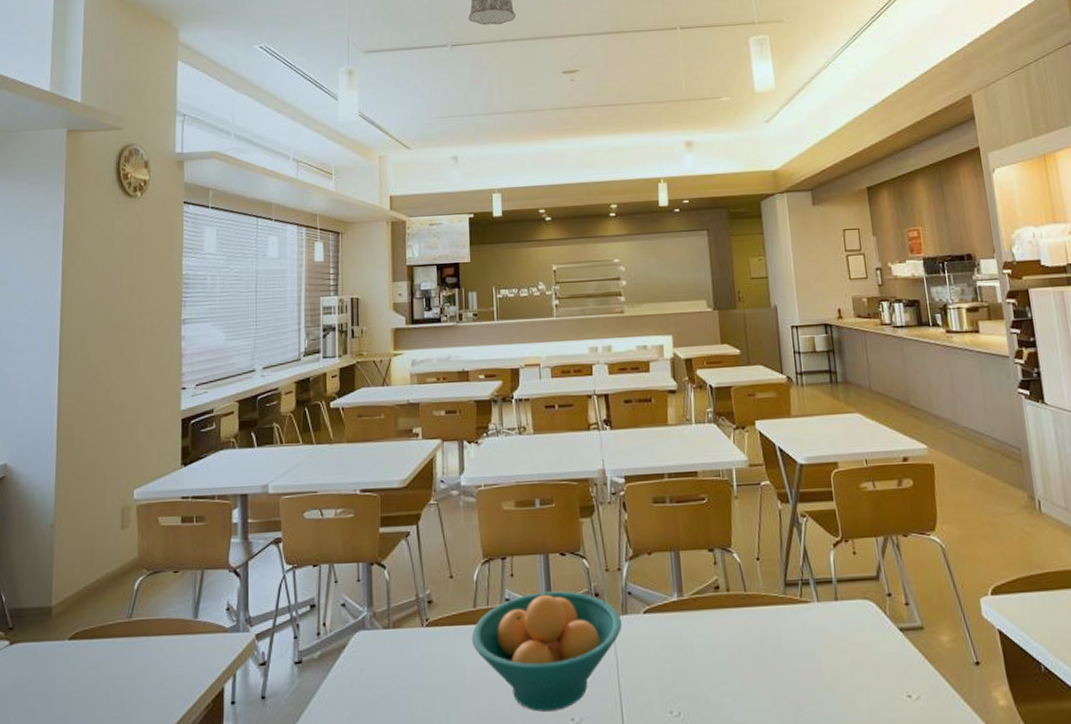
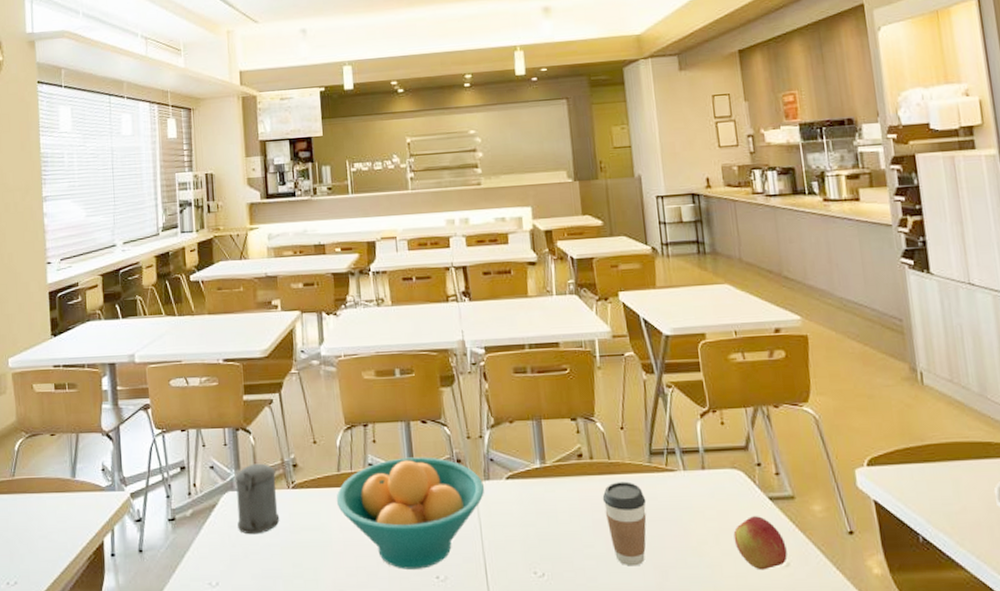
beer stein: none [367,600,412,677] -> present [234,463,280,535]
coffee cup: none [738,614,782,703] -> present [602,481,647,567]
apple: none [866,648,918,705] -> present [733,516,788,571]

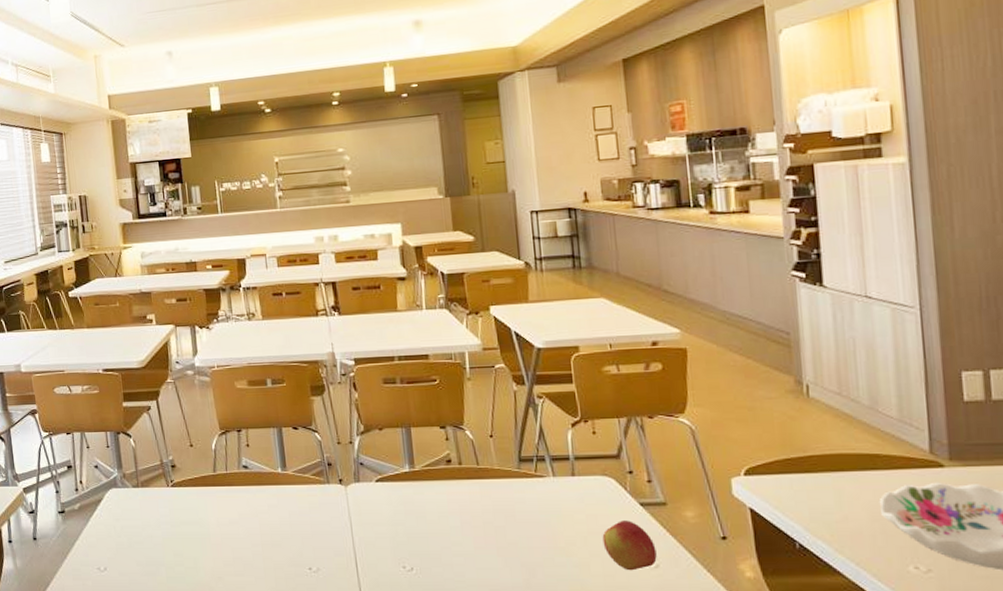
beer stein: present [234,463,280,535] -> none [117,464,161,527]
fruit bowl: present [336,457,485,569] -> none [213,460,355,561]
coffee cup: present [602,481,647,567] -> none [470,486,515,564]

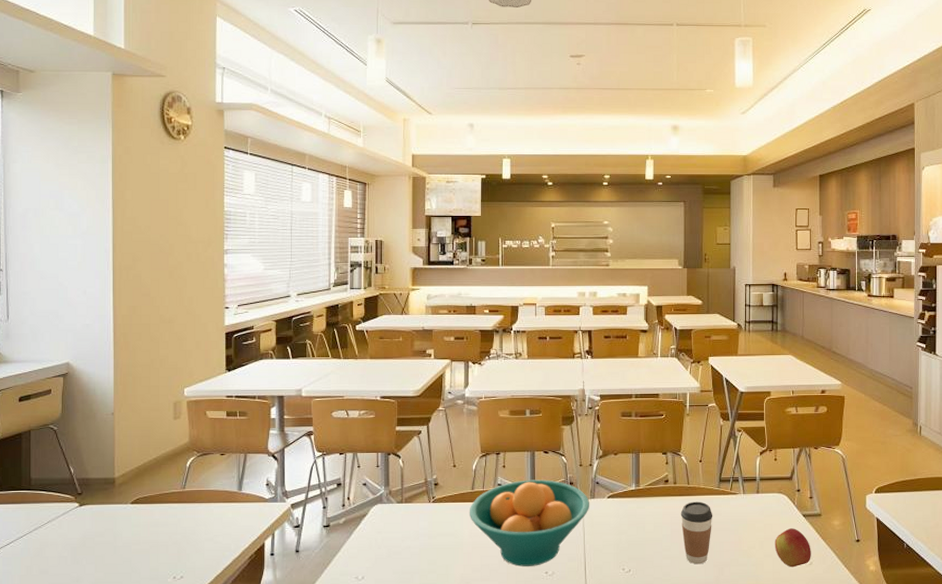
fruit bowl: none [213,460,355,561] -> present [469,479,590,567]
coffee cup: none [470,486,515,564] -> present [680,501,713,565]

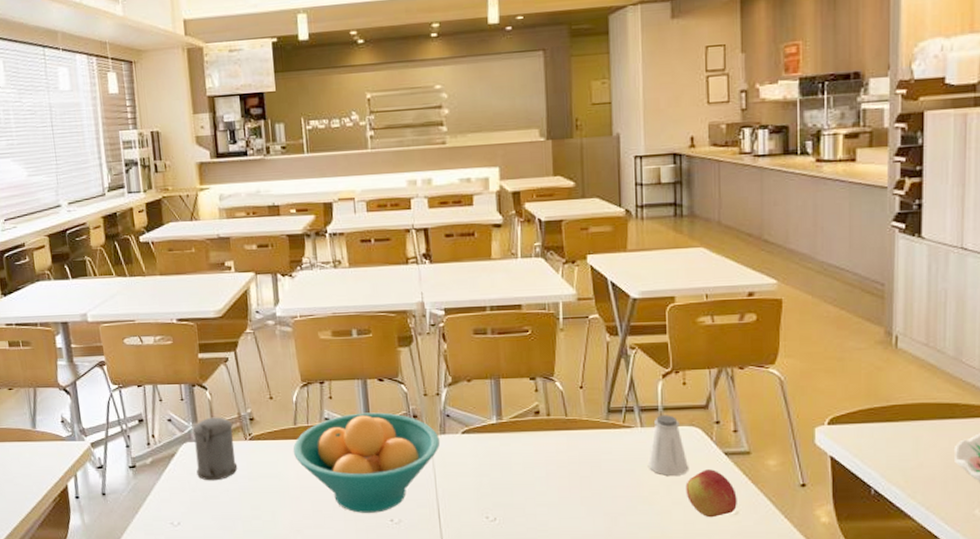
beer stein: none [384,482,420,539] -> present [192,417,238,481]
coffee cup: present [680,501,713,565] -> none [557,437,601,513]
saltshaker: none [747,484,778,533] -> present [647,415,689,476]

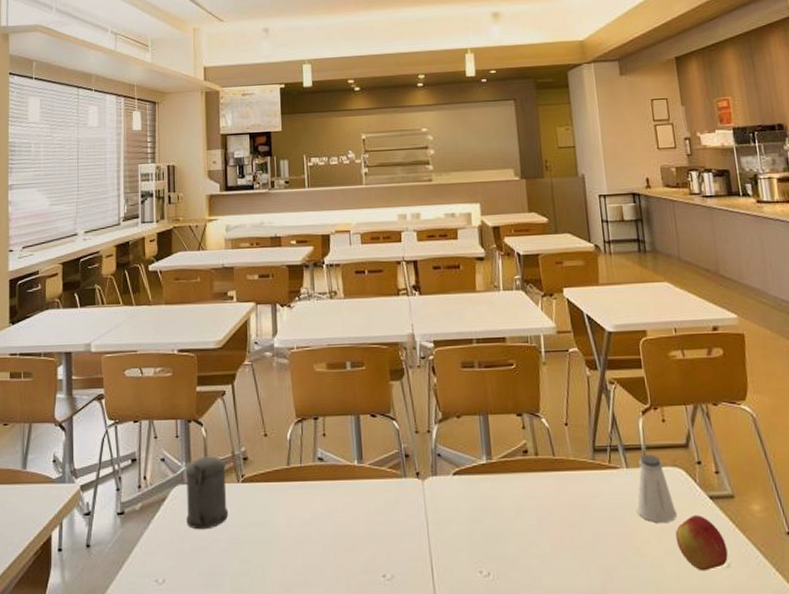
fruit bowl: present [293,412,441,513] -> none [285,451,432,567]

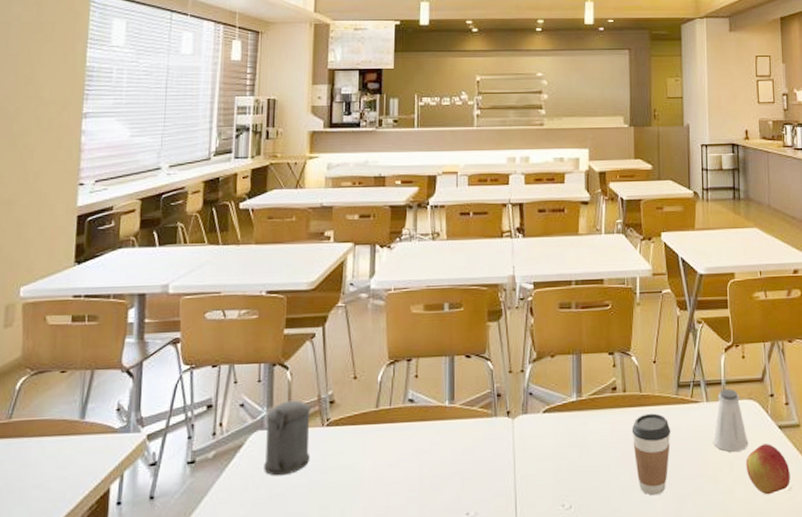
coffee cup: none [547,479,591,566] -> present [631,413,671,496]

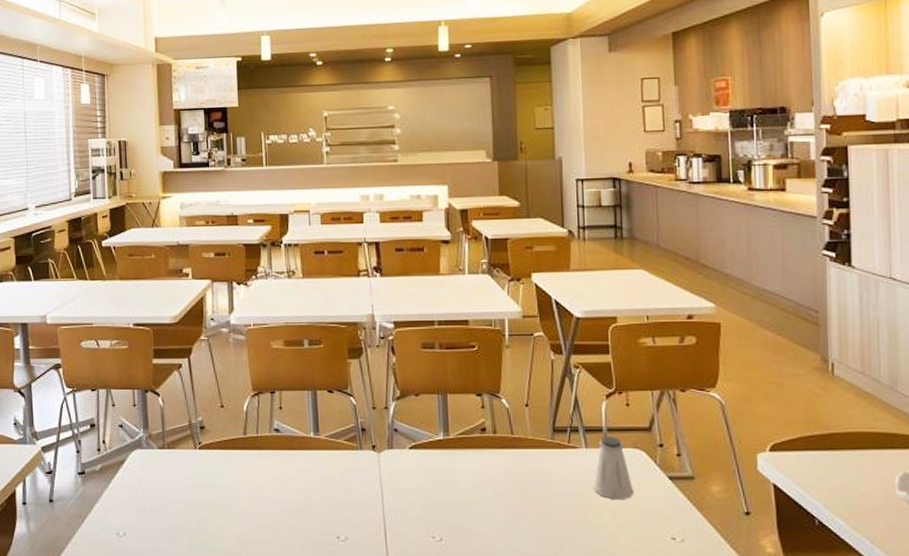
beer stein: present [264,400,311,476] -> none [143,424,186,490]
coffee cup: present [631,413,671,496] -> none [503,456,547,536]
apple: present [746,444,790,495] -> none [631,494,683,545]

